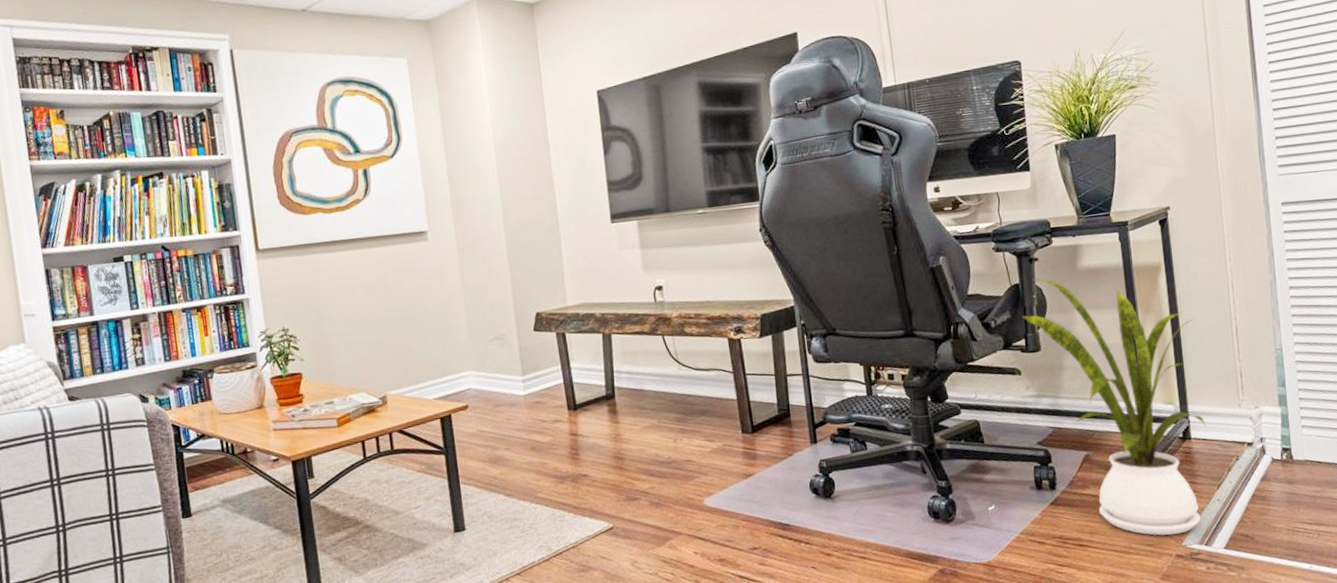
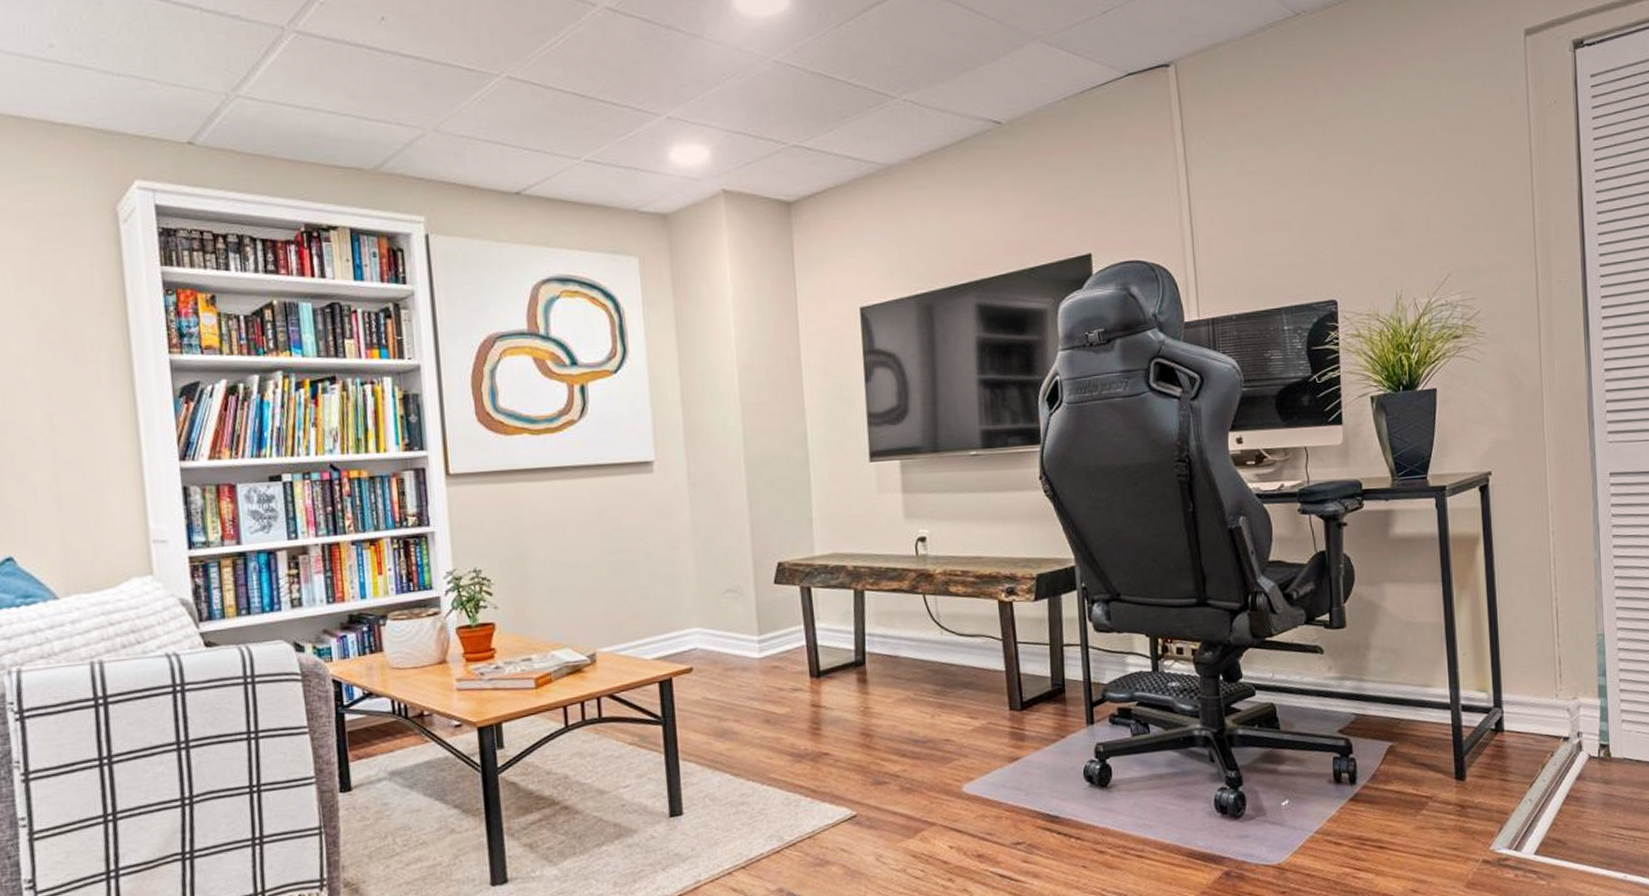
house plant: present [1022,278,1206,536] -> none [1327,545,1521,839]

